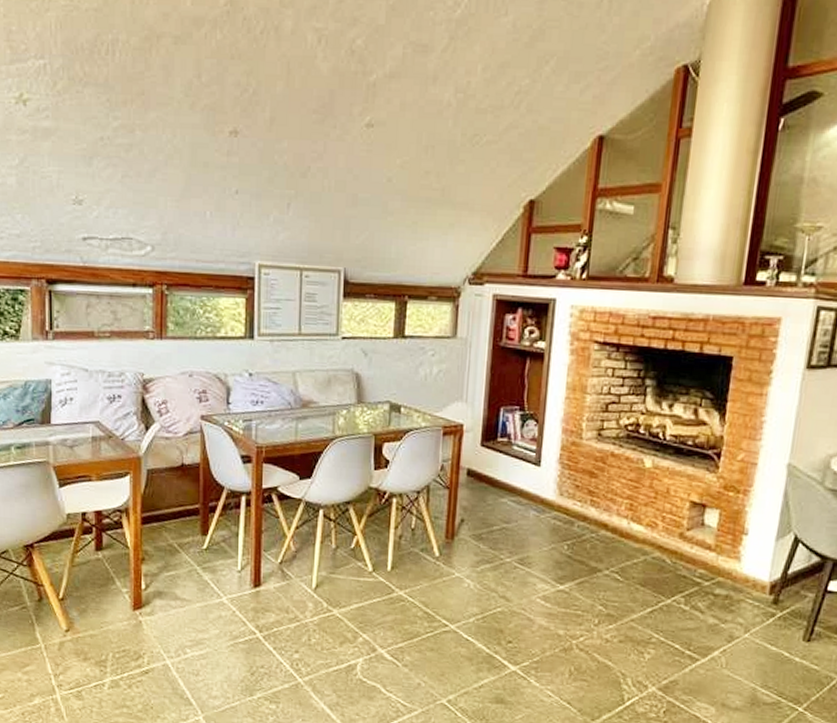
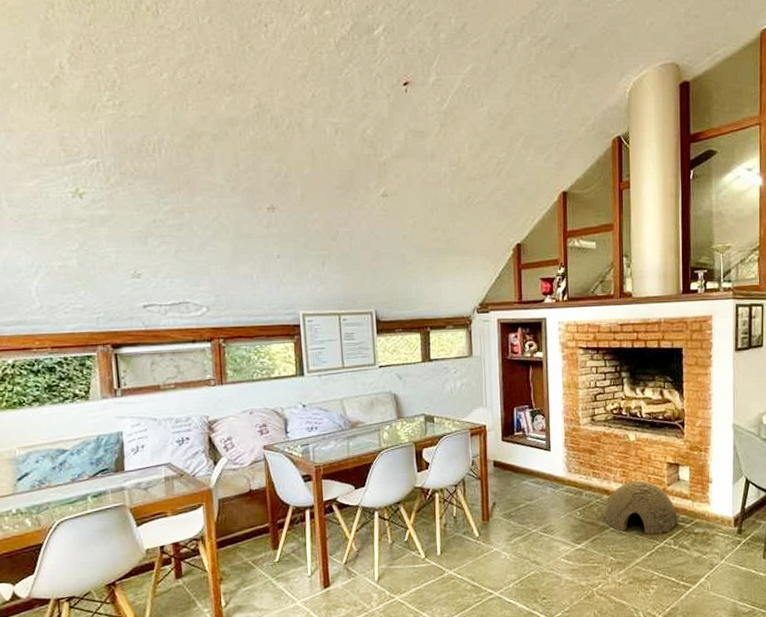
woven basket: none [599,517,696,589] -> present [605,480,679,535]

